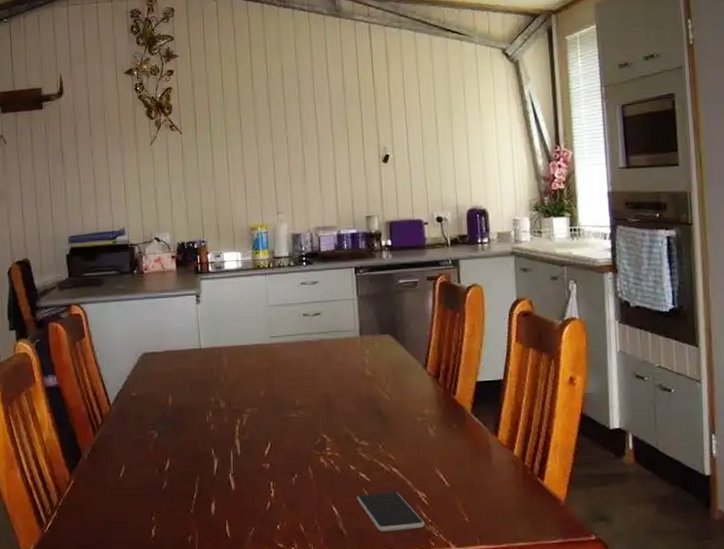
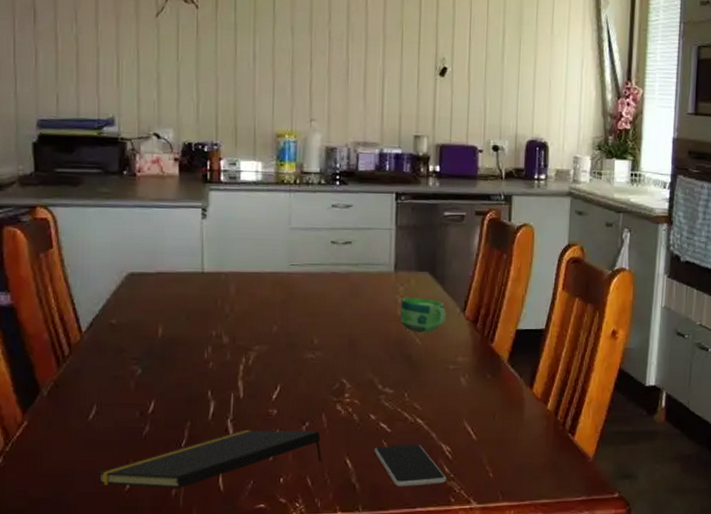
notepad: none [128,481,312,536] -> present [96,429,323,490]
cup: none [368,357,410,390] -> present [400,297,447,334]

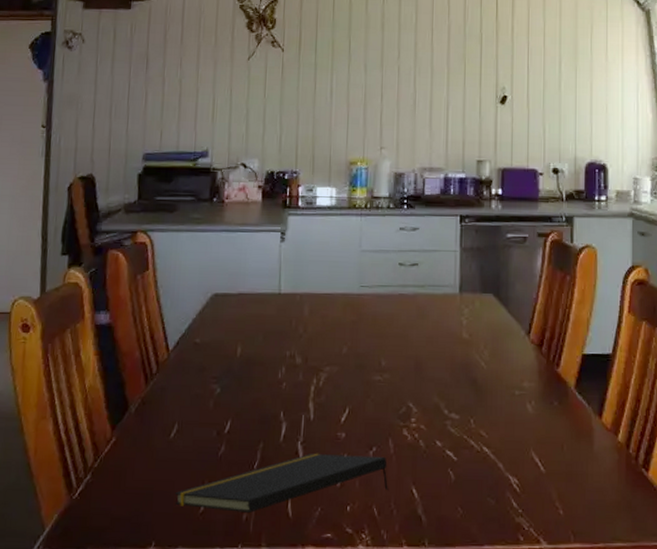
smartphone: present [373,444,447,487] -> none [439,474,515,521]
cup: present [400,297,447,334] -> none [465,319,511,357]

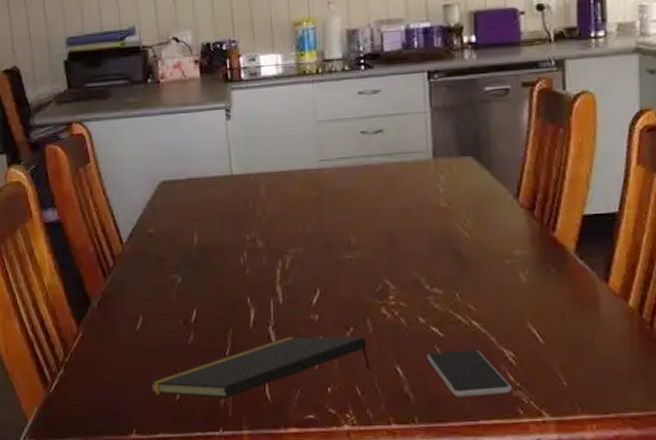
smartphone: none [439,474,515,521] -> present [426,349,512,397]

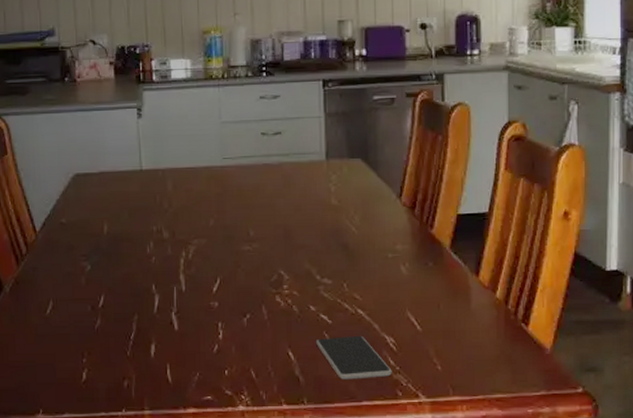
notepad: present [148,336,371,399] -> none [56,322,265,381]

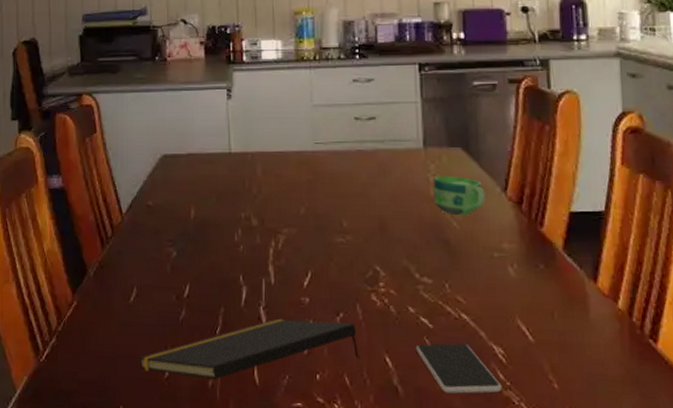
notepad: none [56,322,265,381] -> present [138,318,360,380]
cup: none [334,185,382,222] -> present [433,175,486,216]

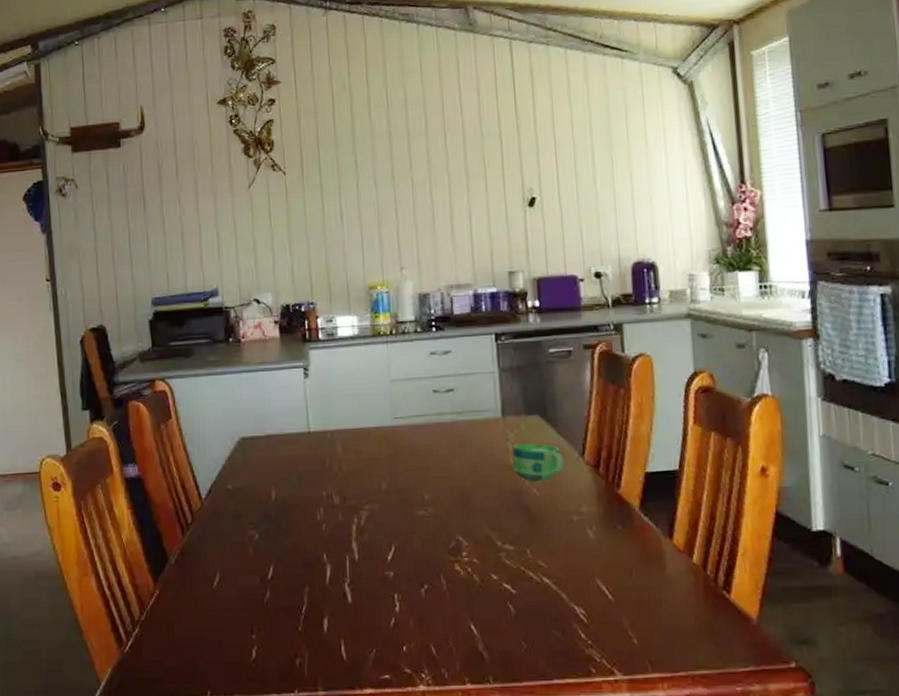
notepad: present [138,318,360,380] -> none [224,593,446,659]
smartphone: present [415,343,502,394] -> none [499,606,584,655]

